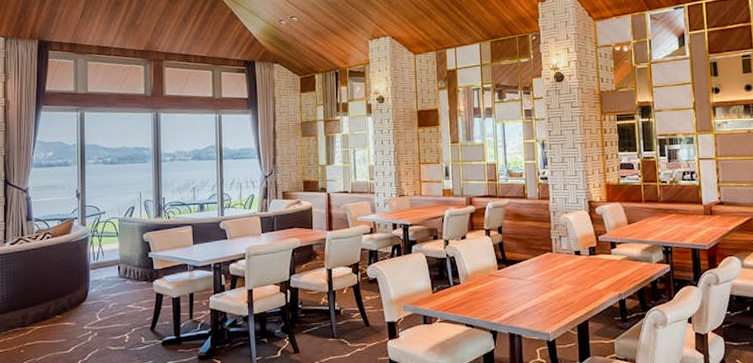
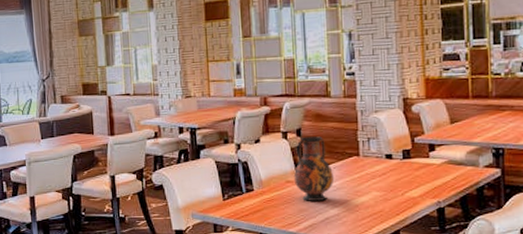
vase: none [495,234,531,294] -> present [293,136,334,201]

